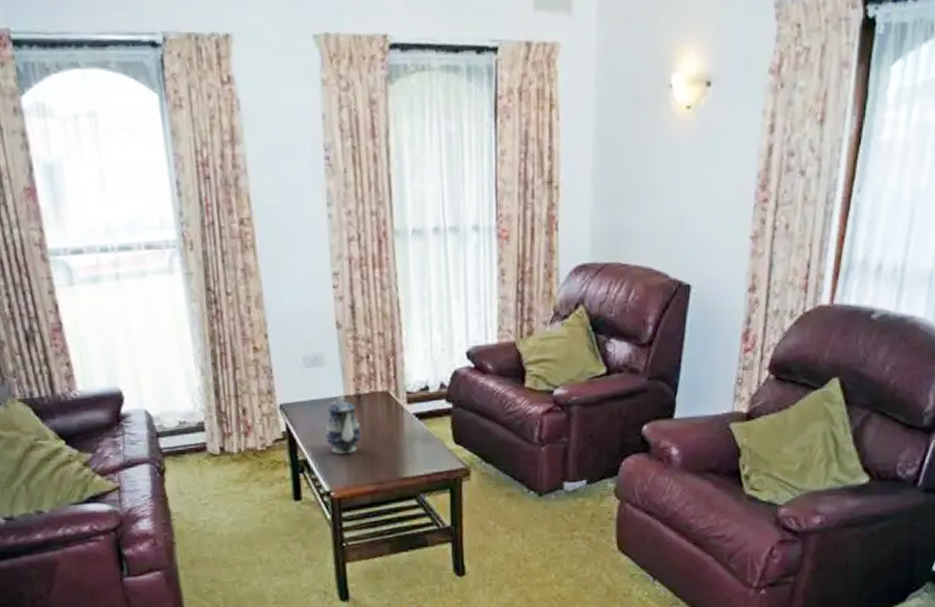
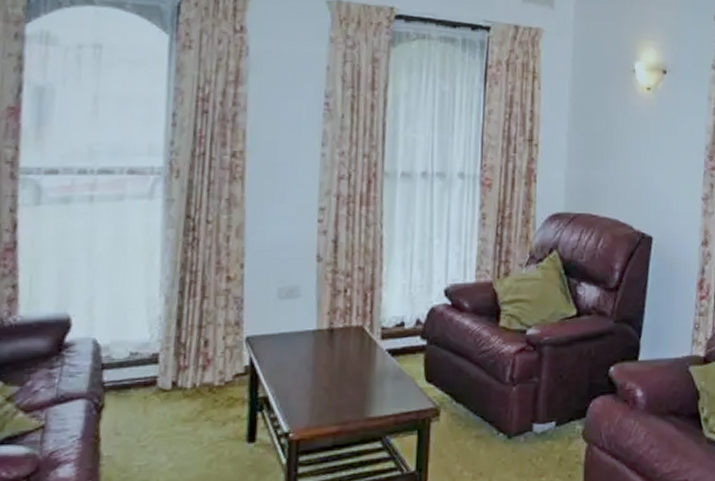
teapot: present [324,394,361,454] -> none [290,328,330,391]

